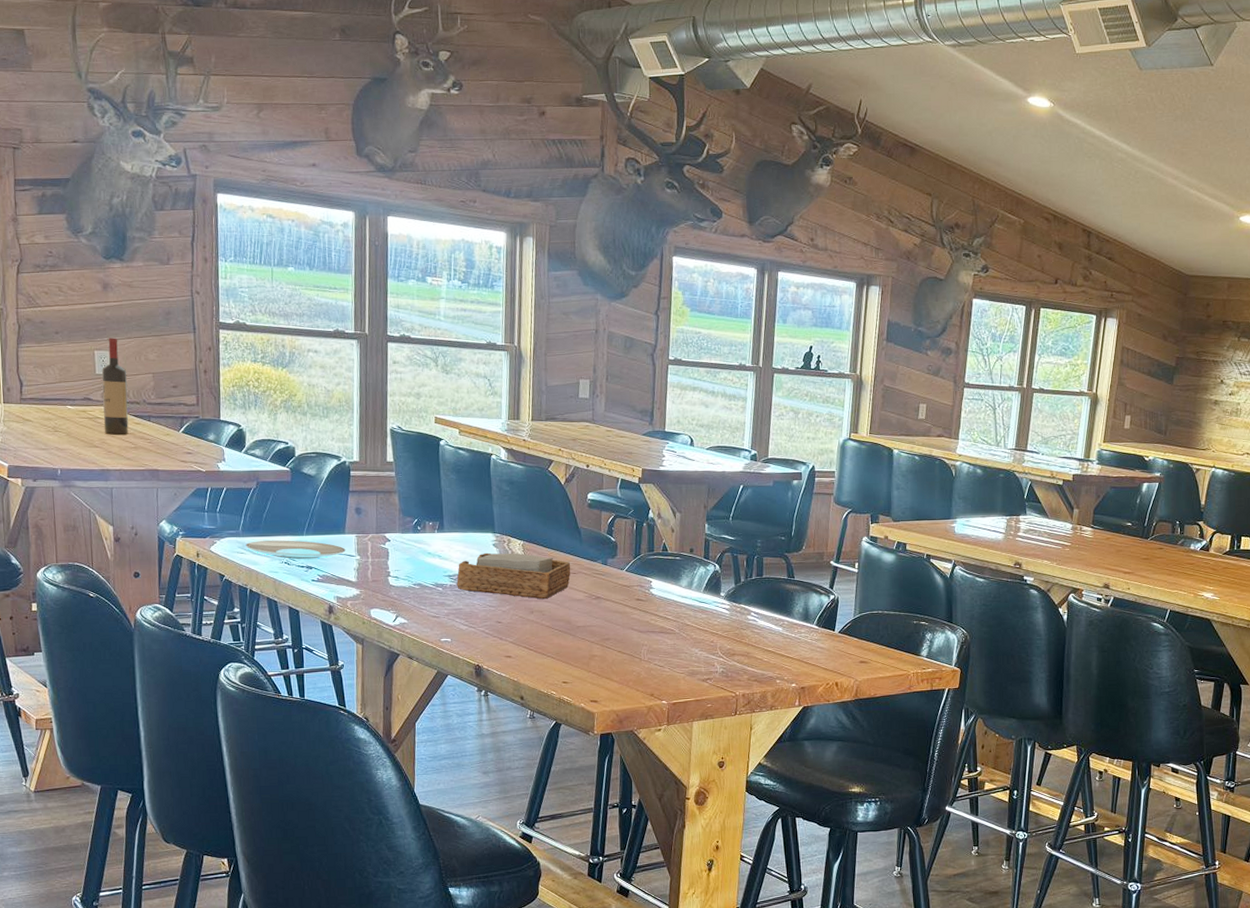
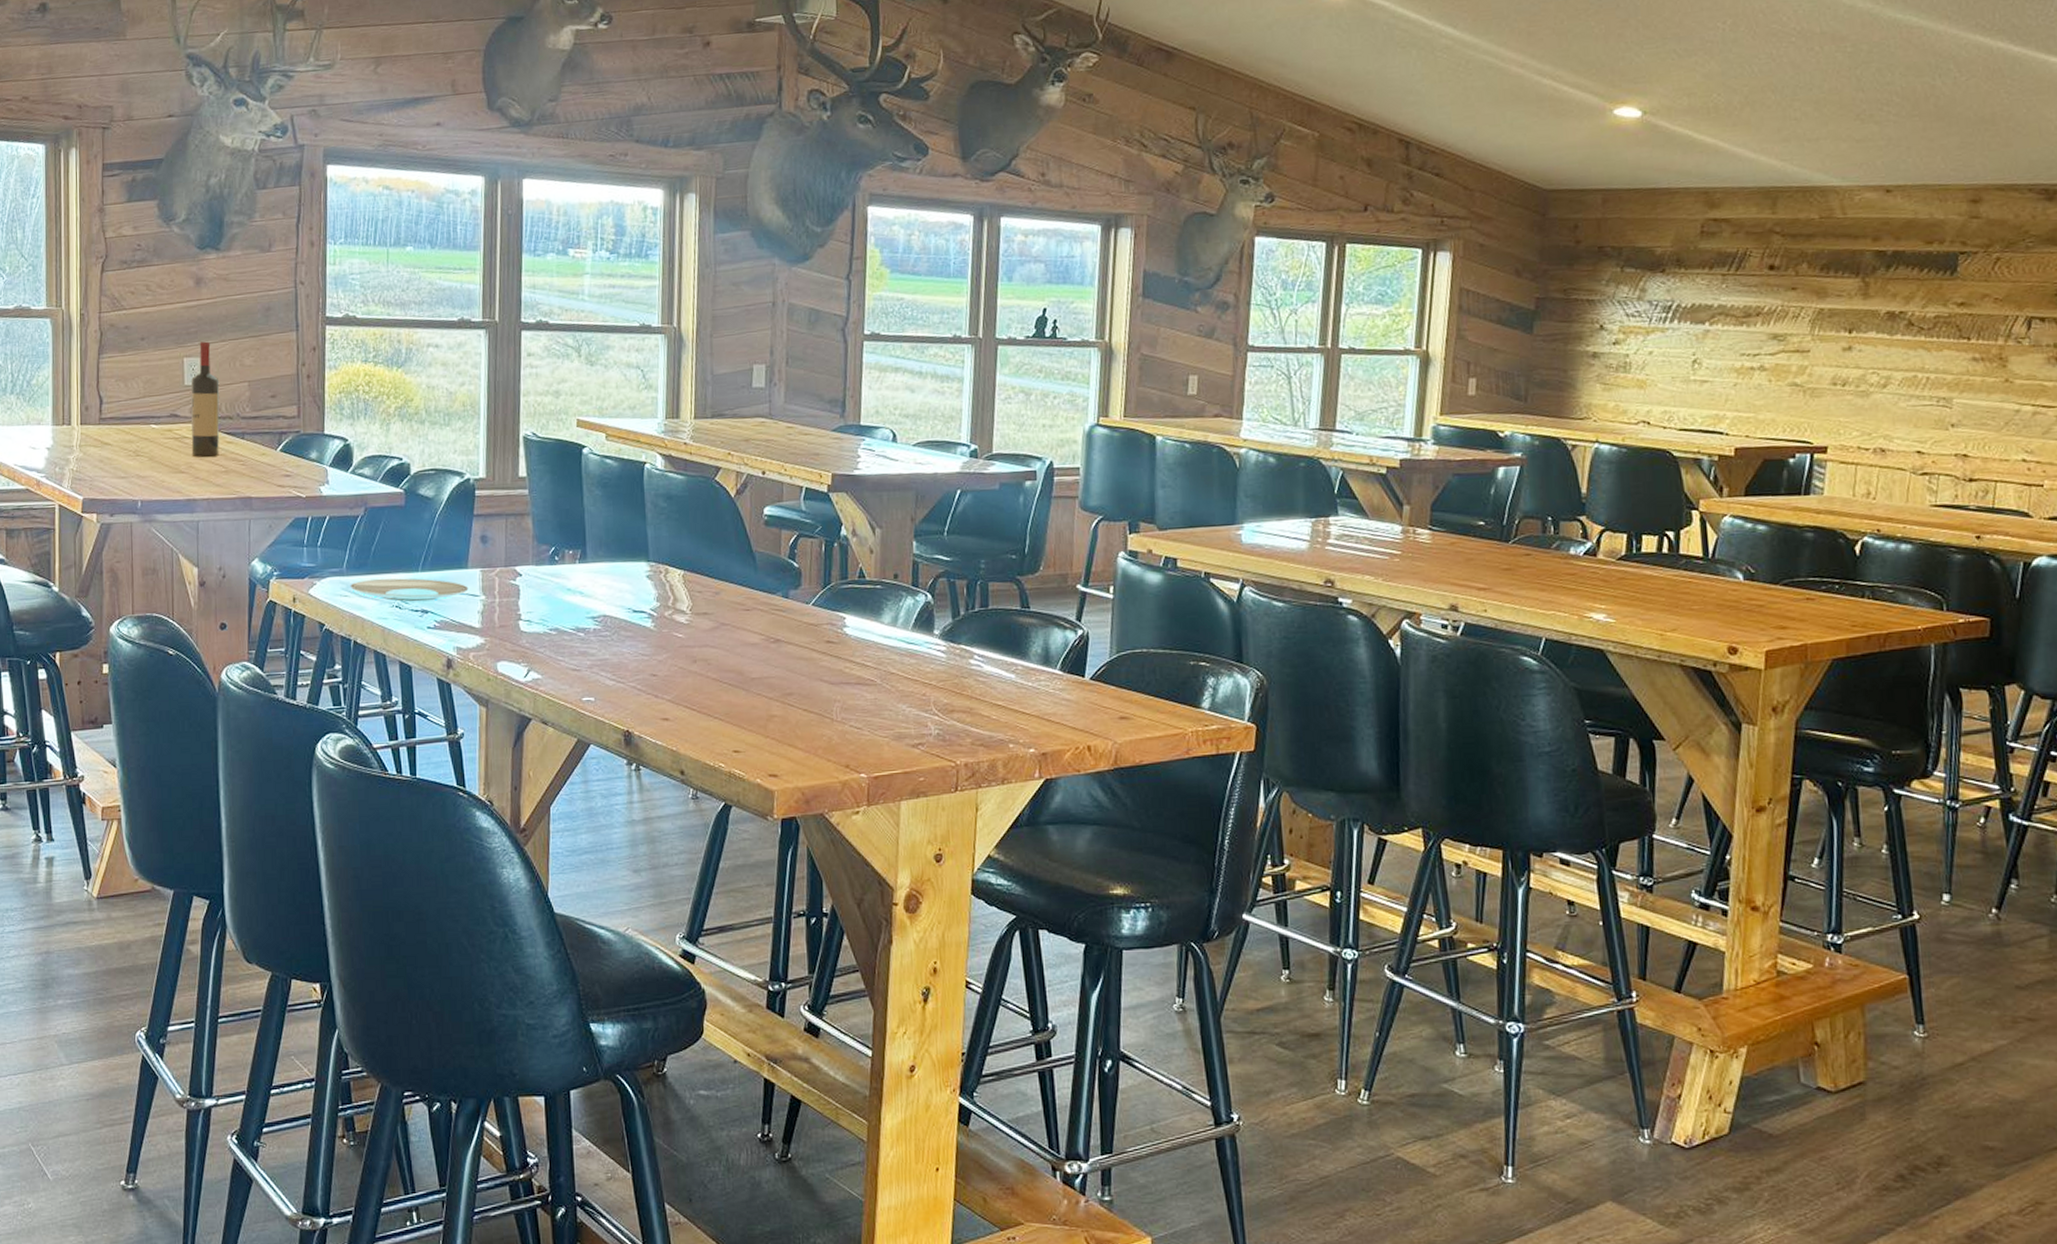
napkin holder: present [456,552,571,600] -> none [602,586,744,645]

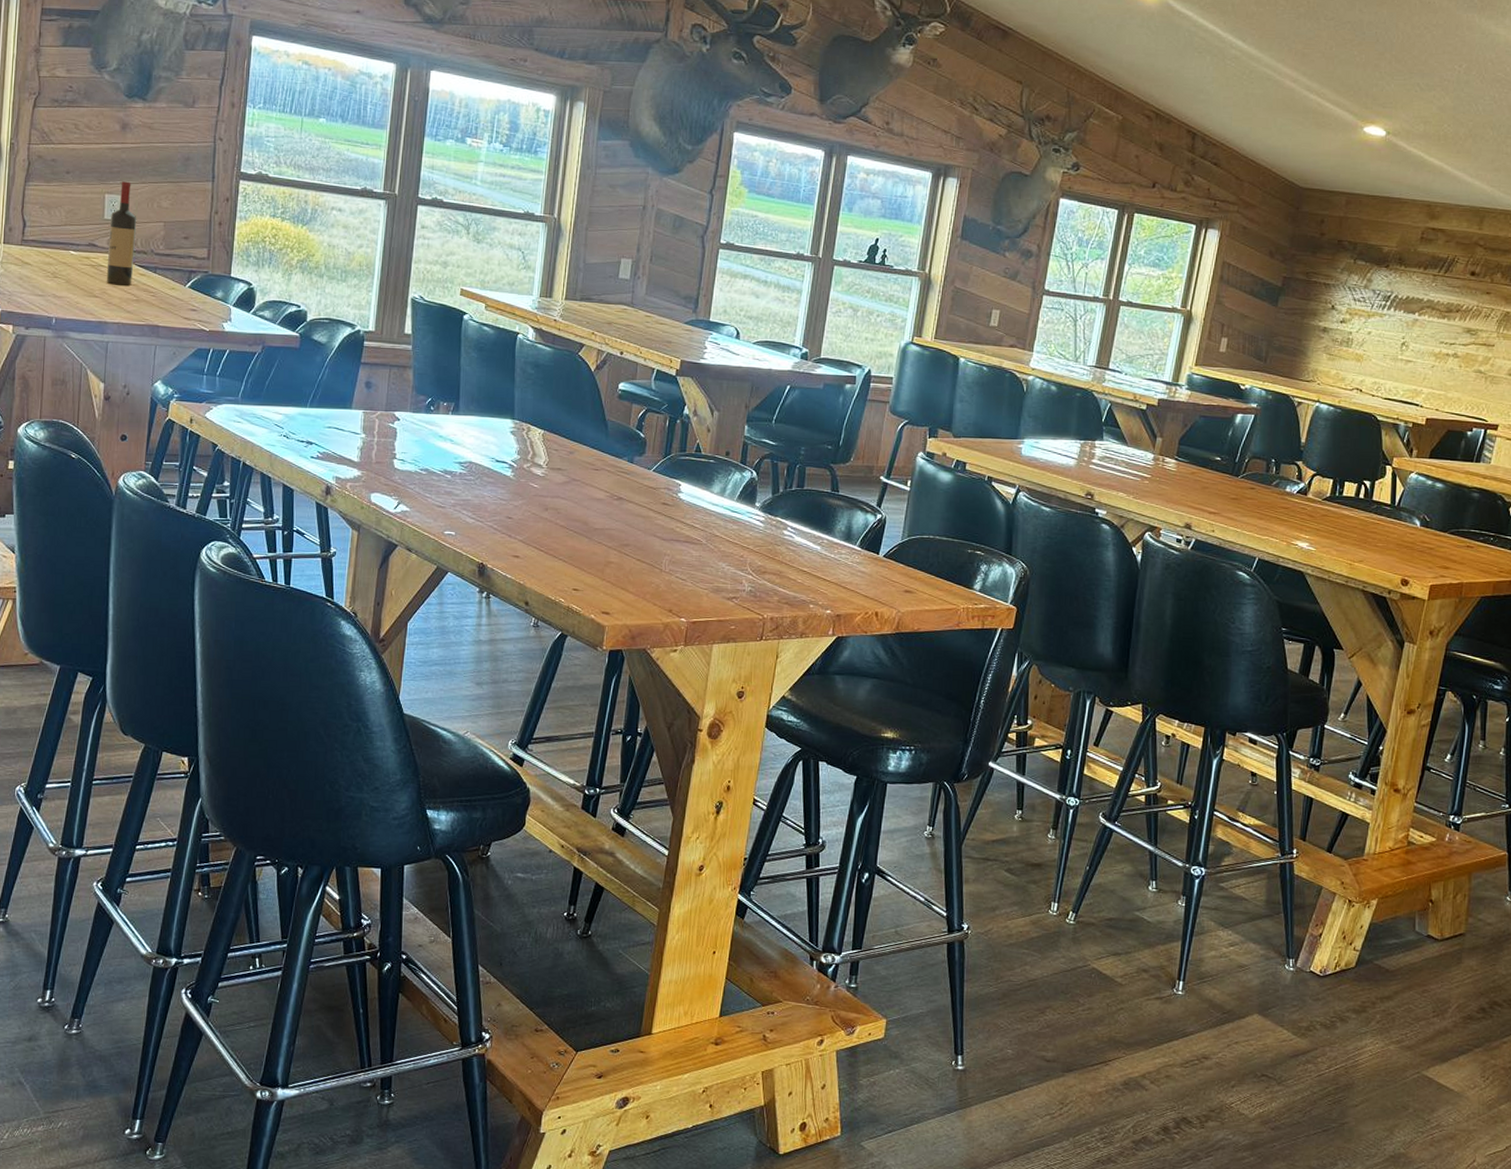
plate: present [350,578,469,602] -> none [243,410,351,434]

